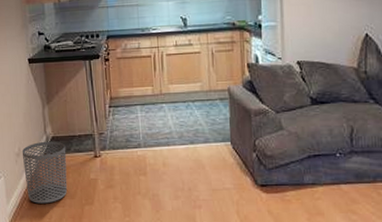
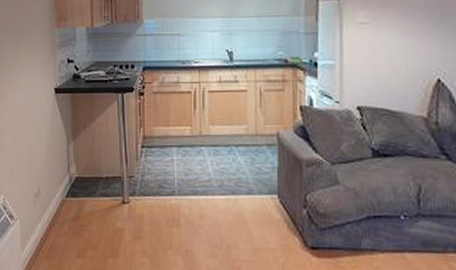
waste bin: present [22,141,68,204] -> none [41,181,91,254]

